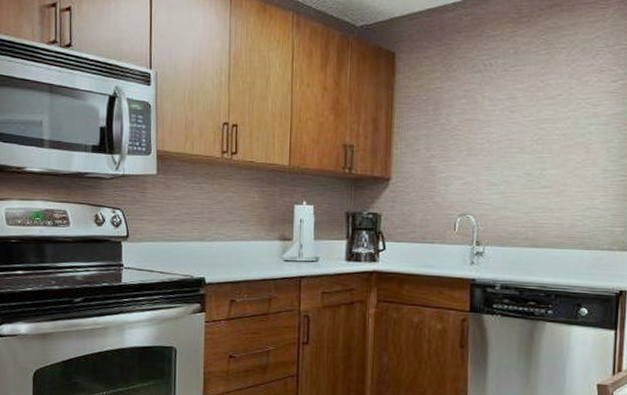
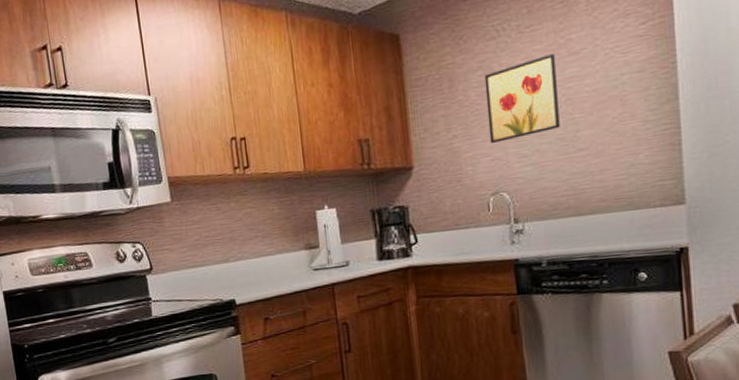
wall art: none [464,94,533,168] -> present [484,53,560,143]

